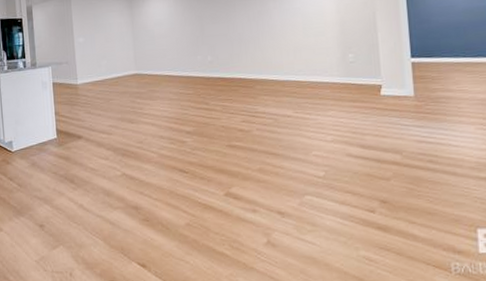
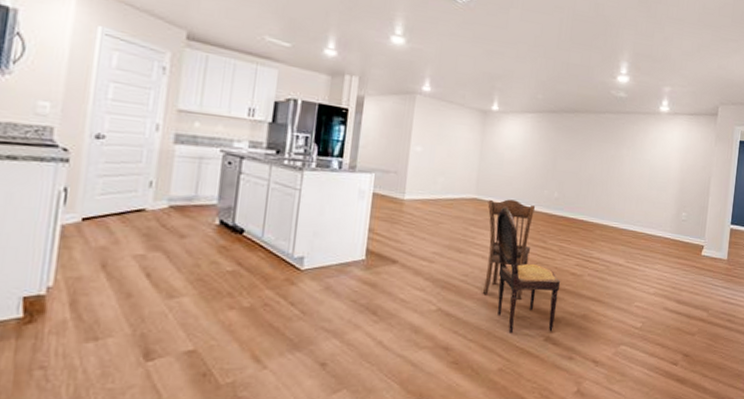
dining chair: none [148,69,196,160] -> present [482,199,535,300]
dining chair: none [158,76,231,191] -> present [496,206,561,334]

